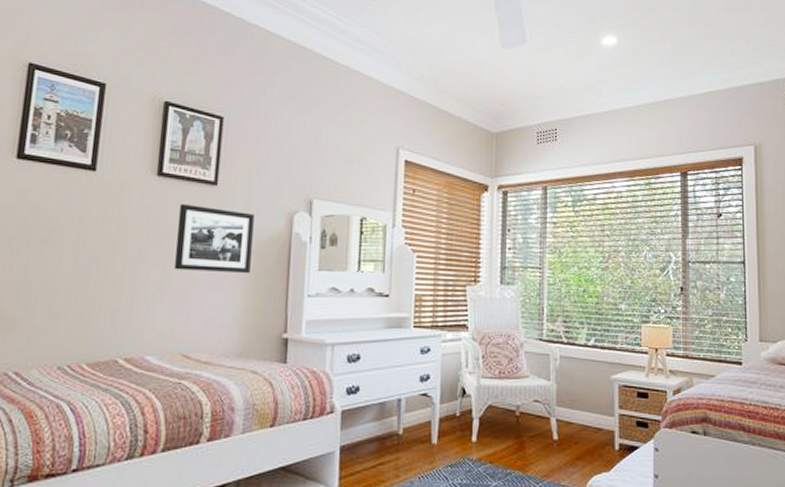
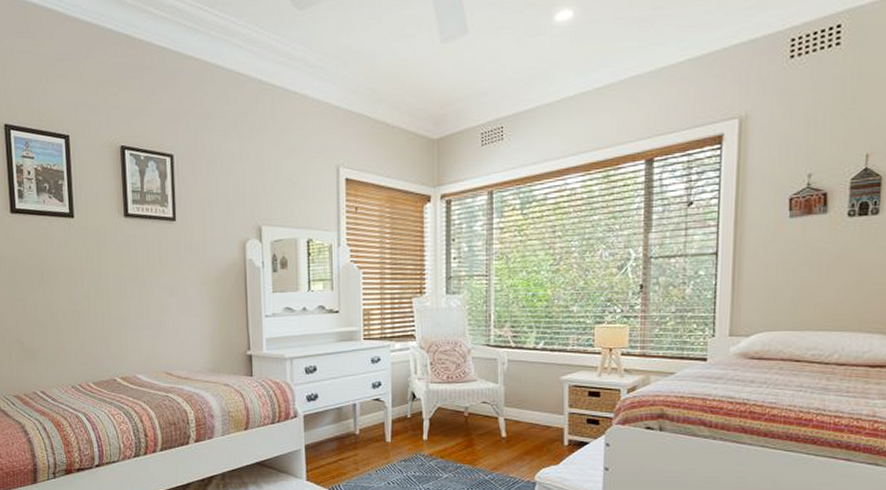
picture frame: present [175,203,254,274] -> none [147,240,213,300]

